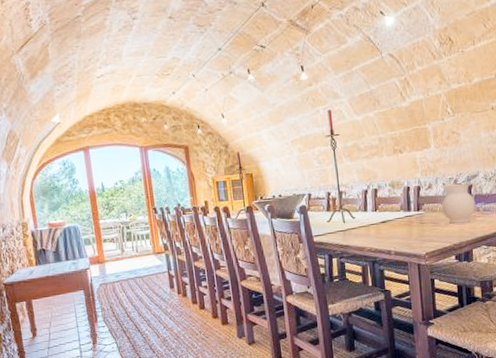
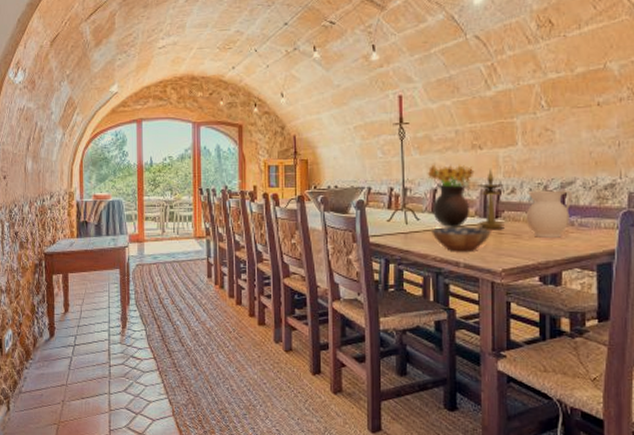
flower arrangement: none [358,167,398,222] -> present [427,164,475,227]
bowl: none [366,219,415,242] -> present [432,227,491,251]
candlestick: none [401,169,425,222] -> present [478,169,505,230]

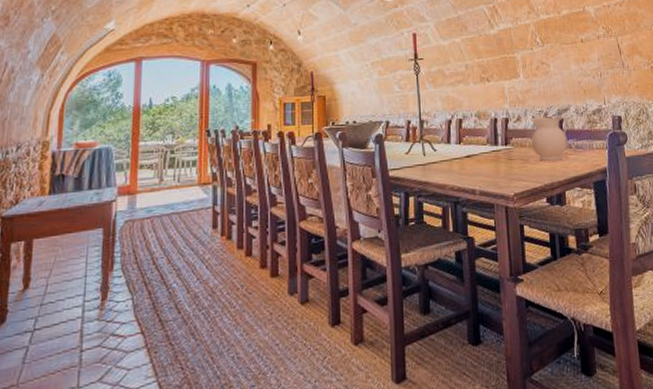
flower arrangement: present [427,164,475,227] -> none [441,96,484,156]
bowl: present [432,227,491,251] -> none [448,154,502,179]
candlestick: present [478,169,505,230] -> none [488,100,514,157]

